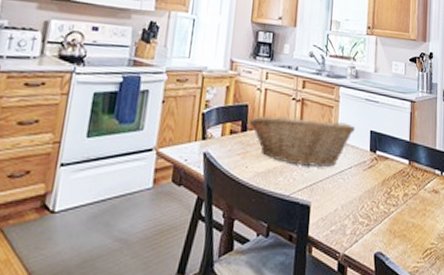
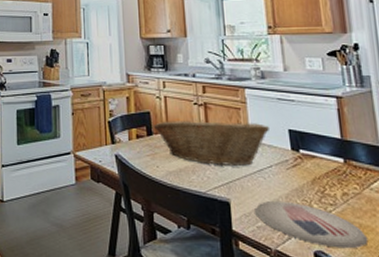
plate: none [331,202,417,249] -> present [255,200,369,249]

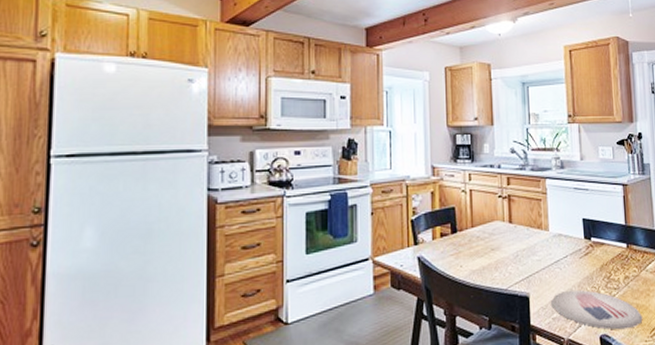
fruit basket: present [153,120,271,166] -> none [457,213,567,259]

